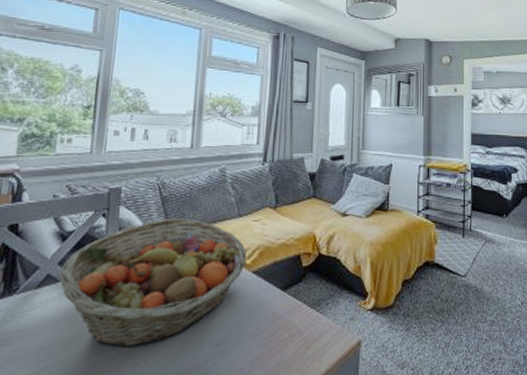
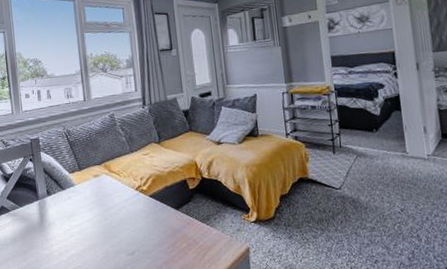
fruit basket: present [59,219,247,347] -> none [9,157,143,257]

